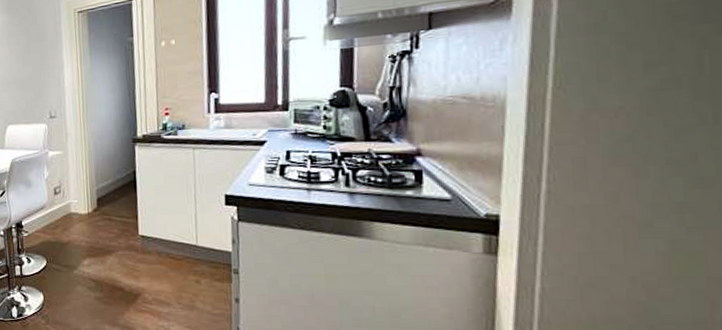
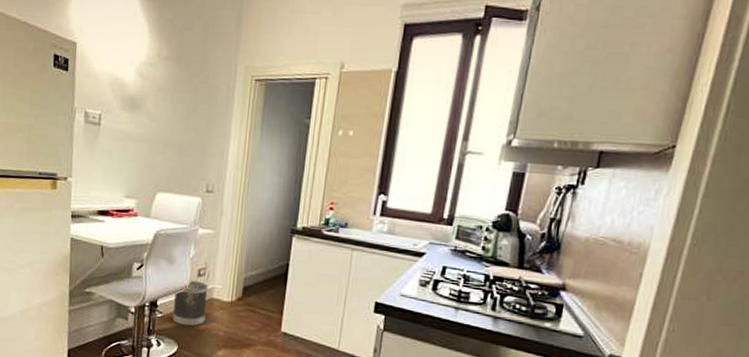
wastebasket: none [37,199,67,241] -> present [172,280,208,327]

